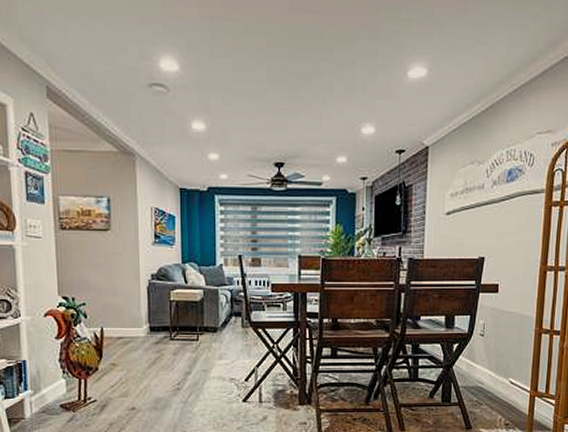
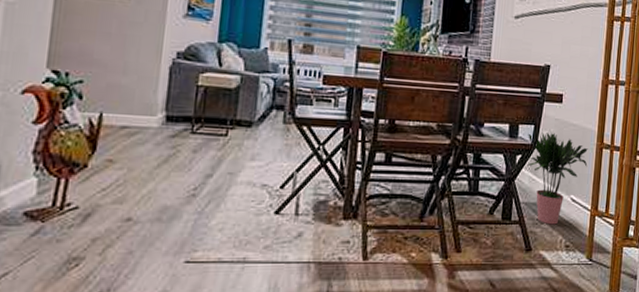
potted plant: none [464,320,527,406] -> present [527,132,589,225]

